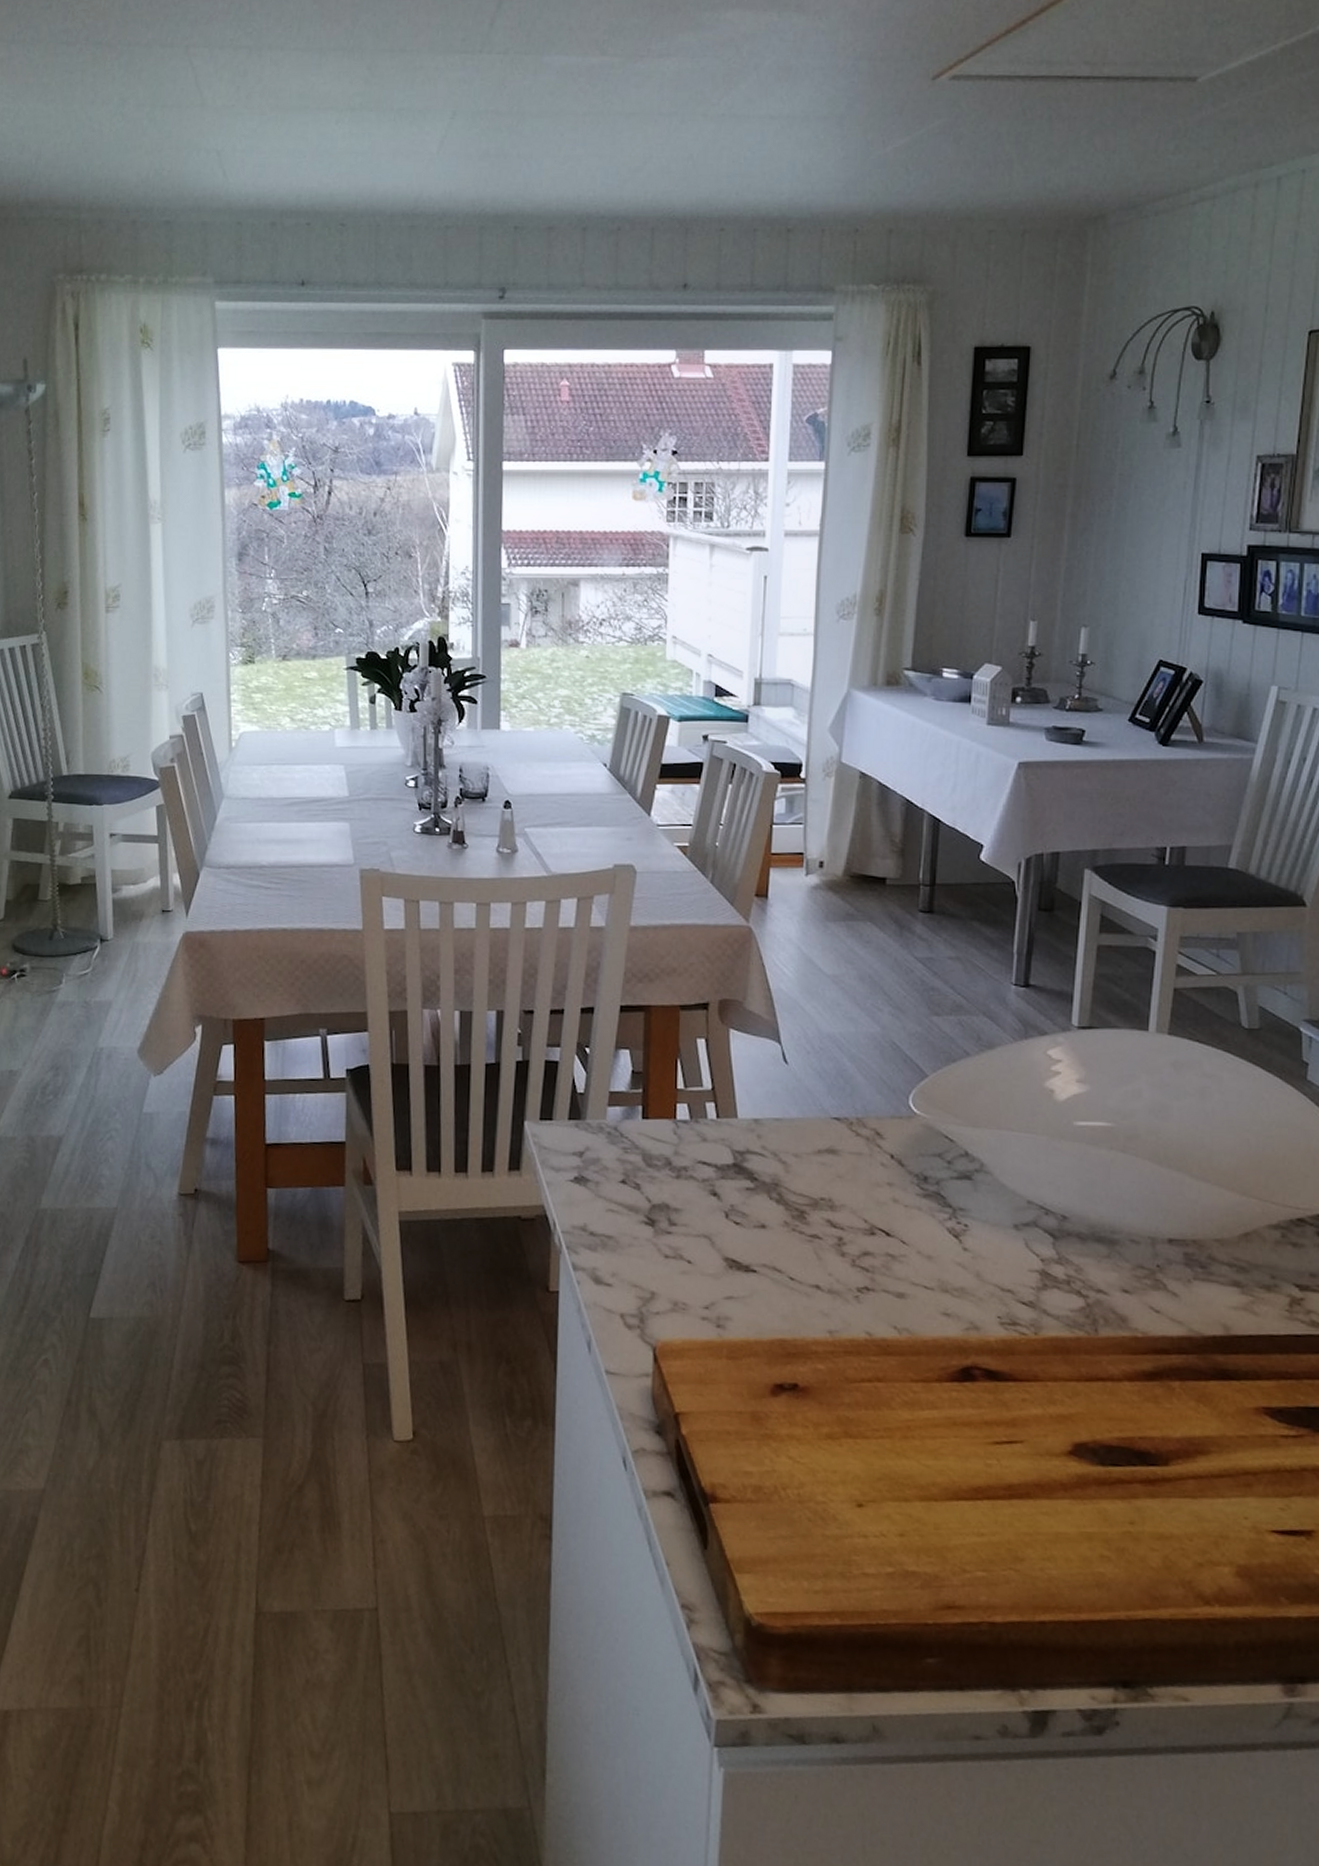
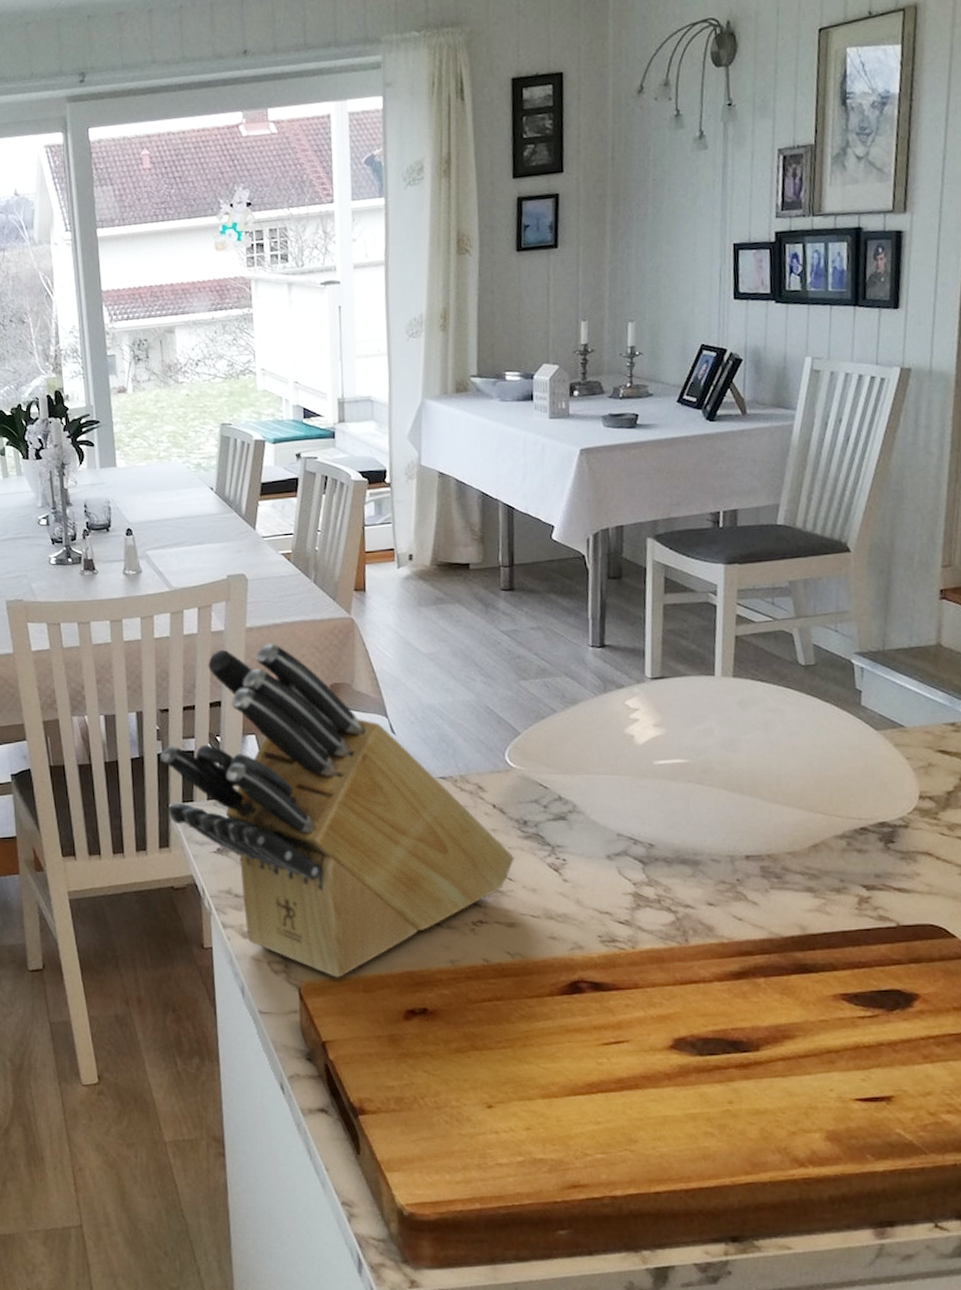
knife block: none [519,946,910,1339] -> present [160,642,514,978]

